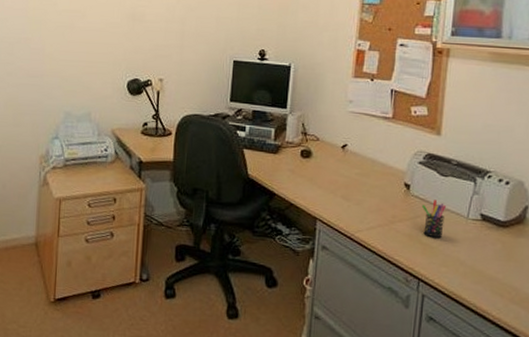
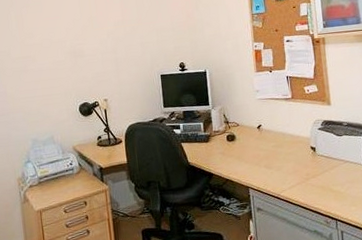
pen holder: present [421,199,446,237] -> none [327,155,348,185]

